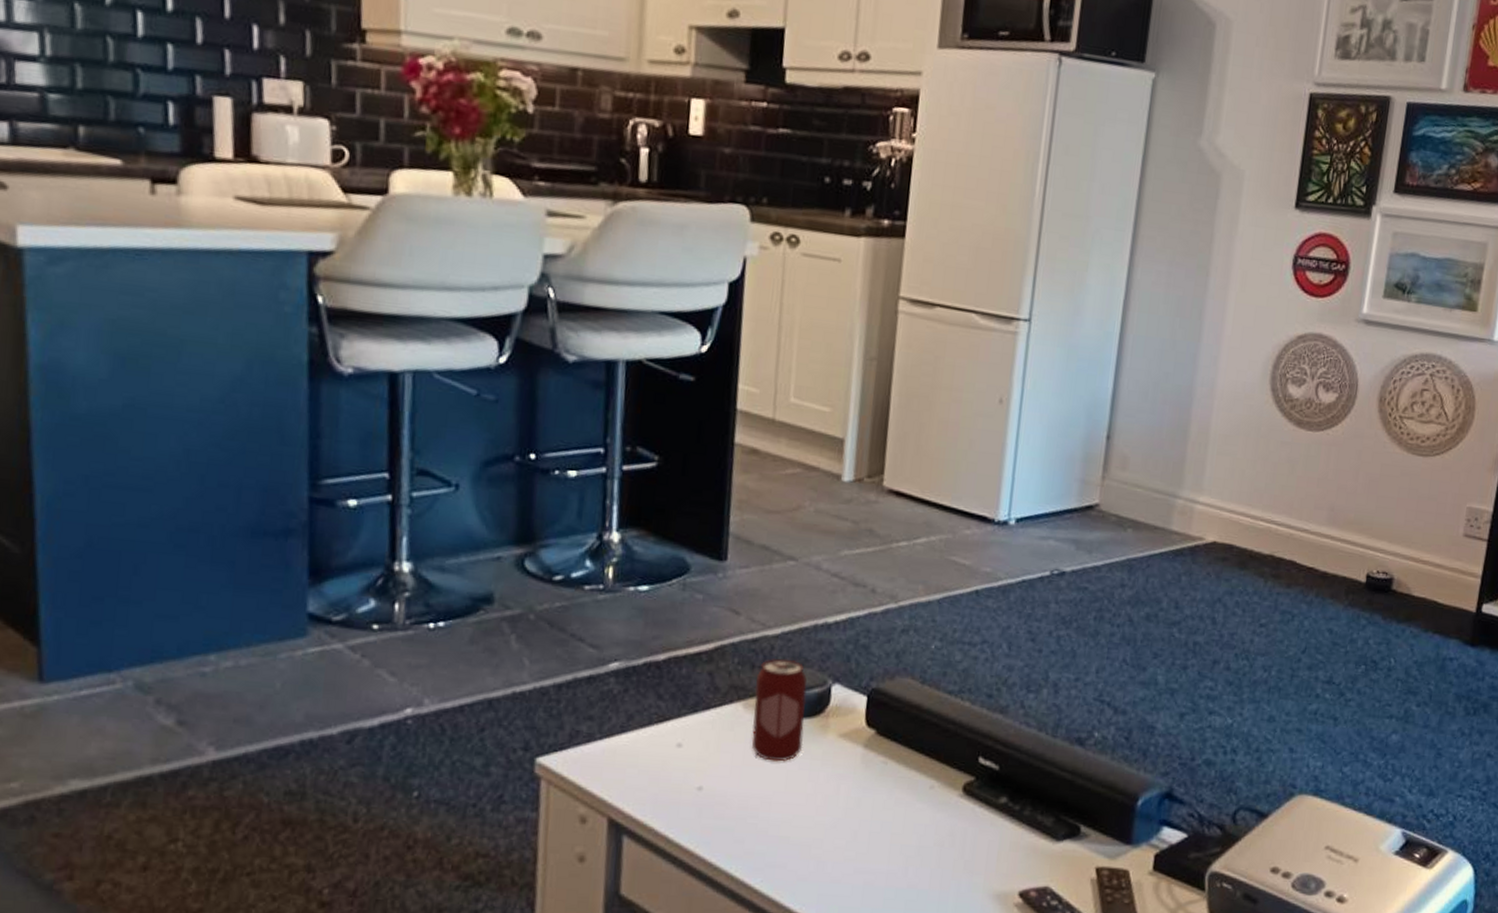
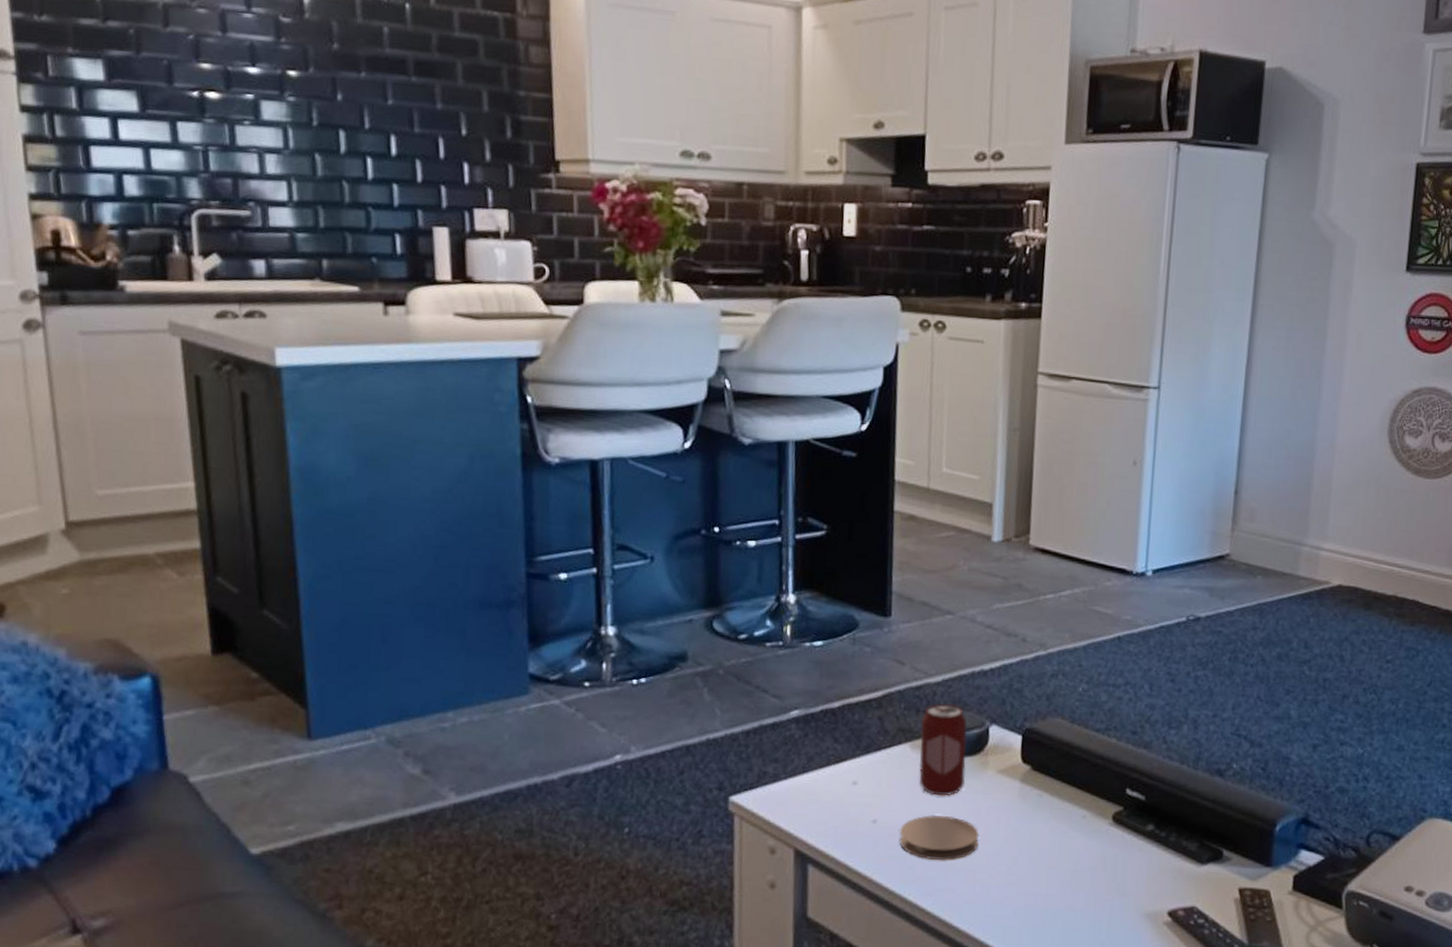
coaster: none [727,782,816,834] -> present [899,814,979,861]

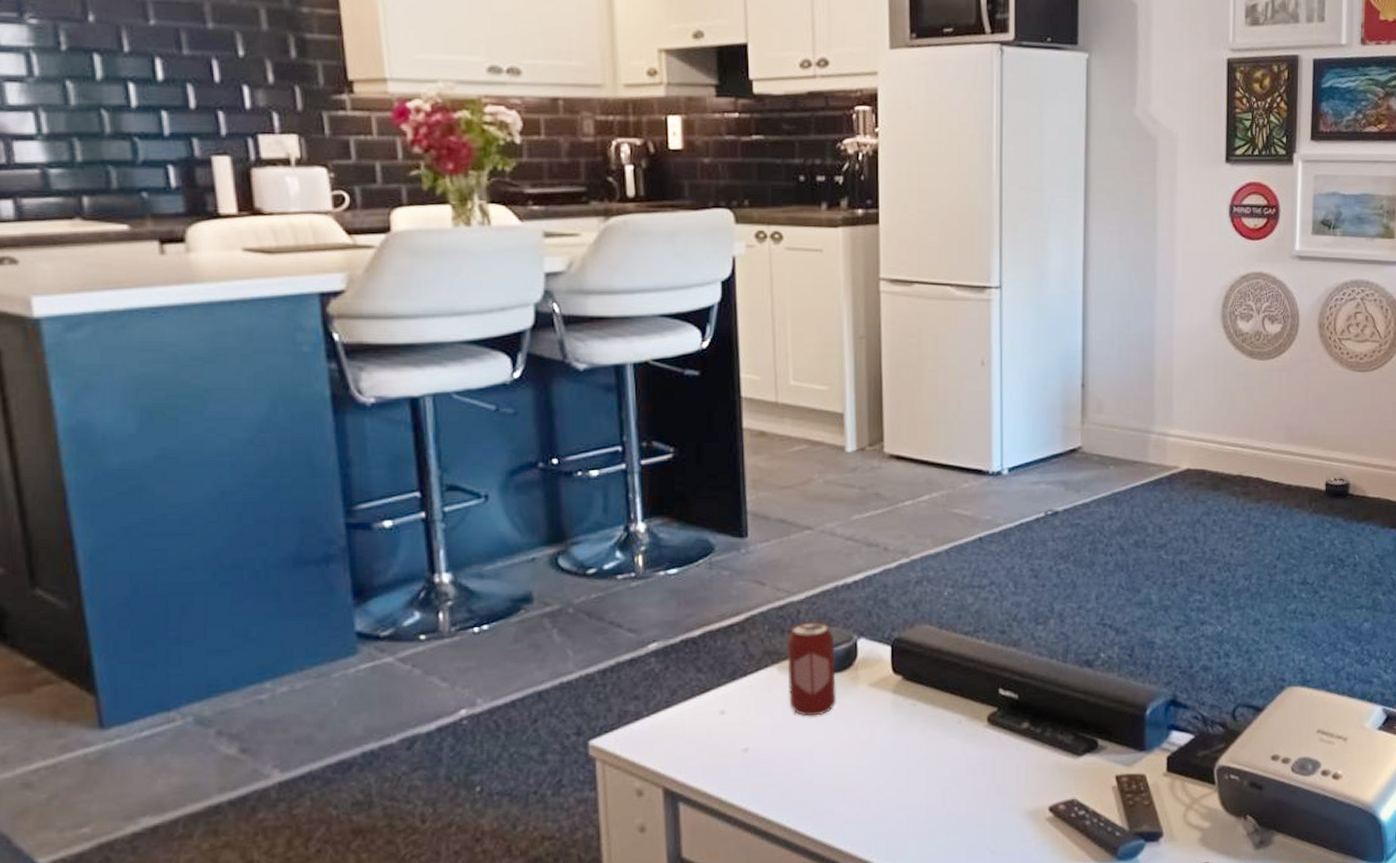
coaster: present [899,814,979,861] -> none [773,736,855,783]

